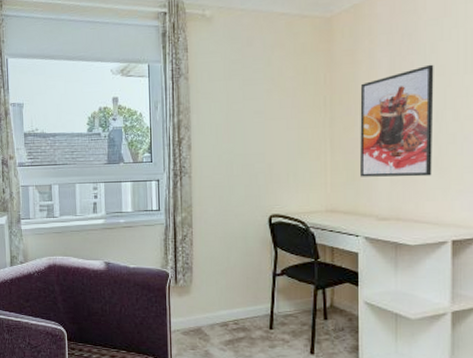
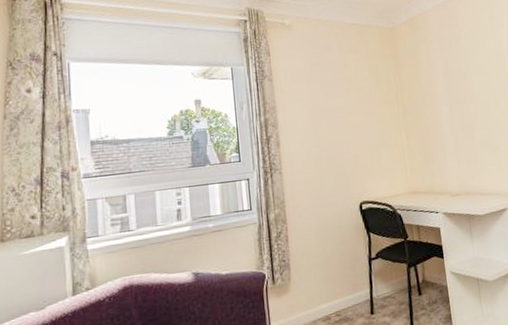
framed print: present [360,64,434,177] -> none [424,65,488,160]

